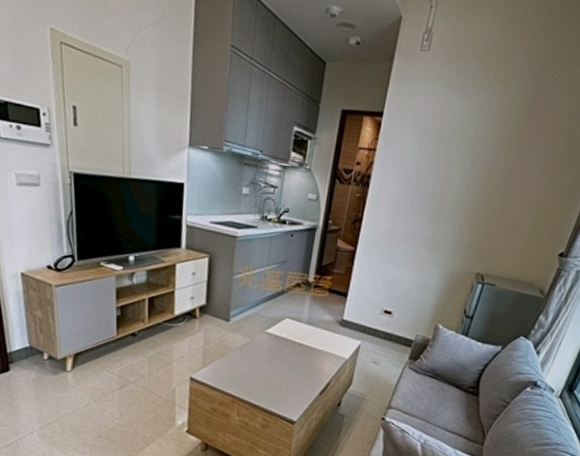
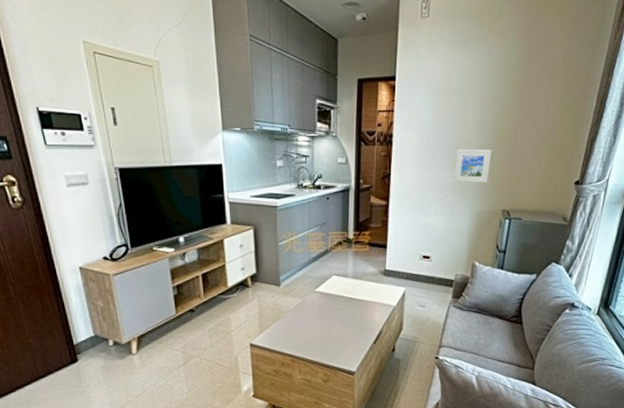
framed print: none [429,200,475,243] -> present [454,148,492,184]

